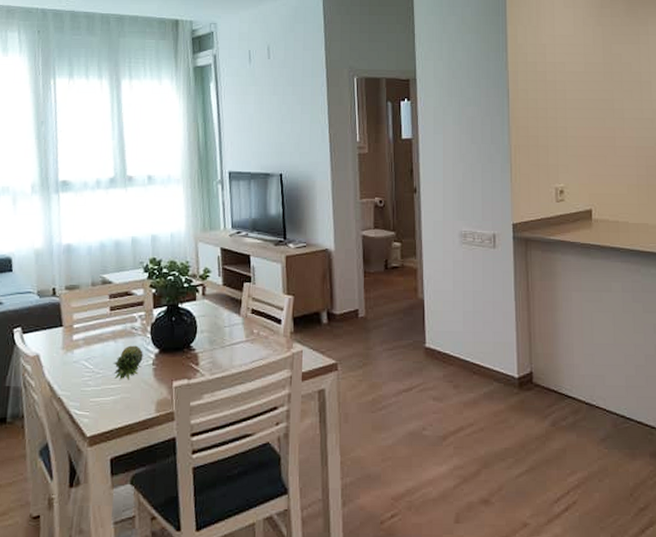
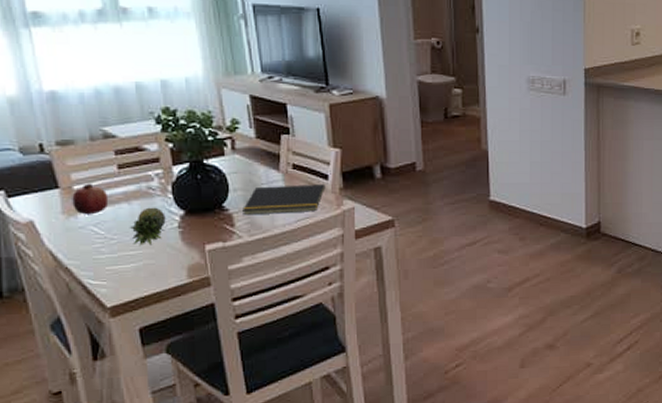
fruit: none [71,323,100,351] -> present [72,183,109,215]
notepad: none [207,328,279,356] -> present [243,184,326,216]

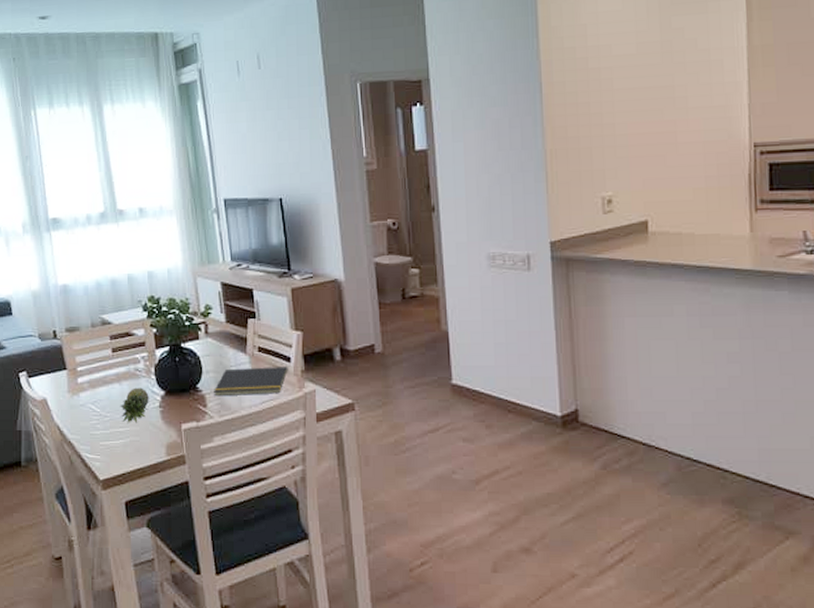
fruit: present [72,183,109,215] -> none [76,365,104,394]

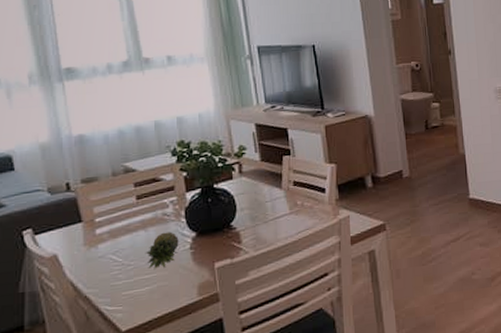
notepad: present [214,367,288,397] -> none [249,197,323,232]

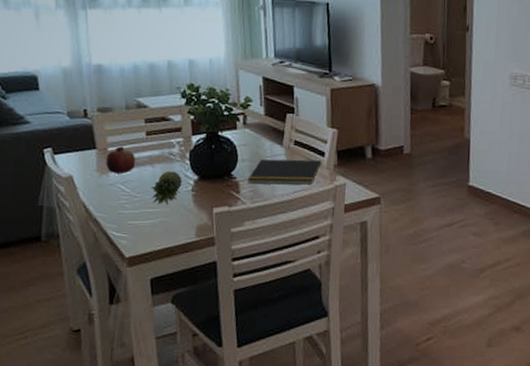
fruit: none [94,215,127,245] -> present [106,146,136,174]
notepad: none [249,197,323,232] -> present [248,159,322,185]

